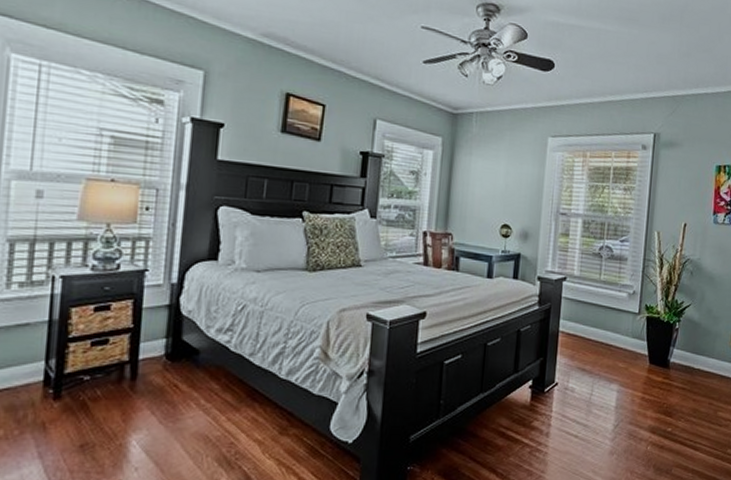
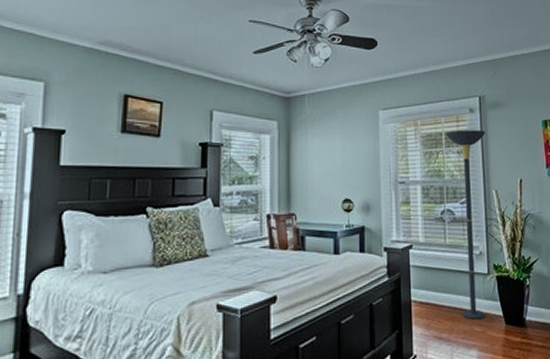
floor lamp: none [608,166,656,356] -> present [445,130,486,320]

